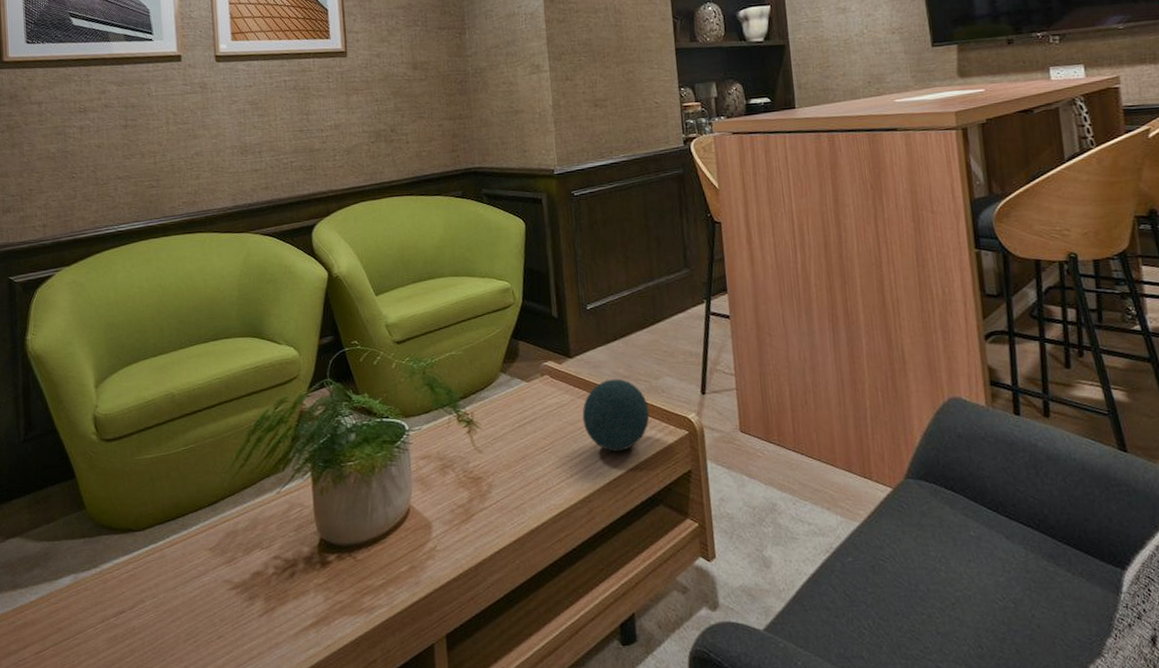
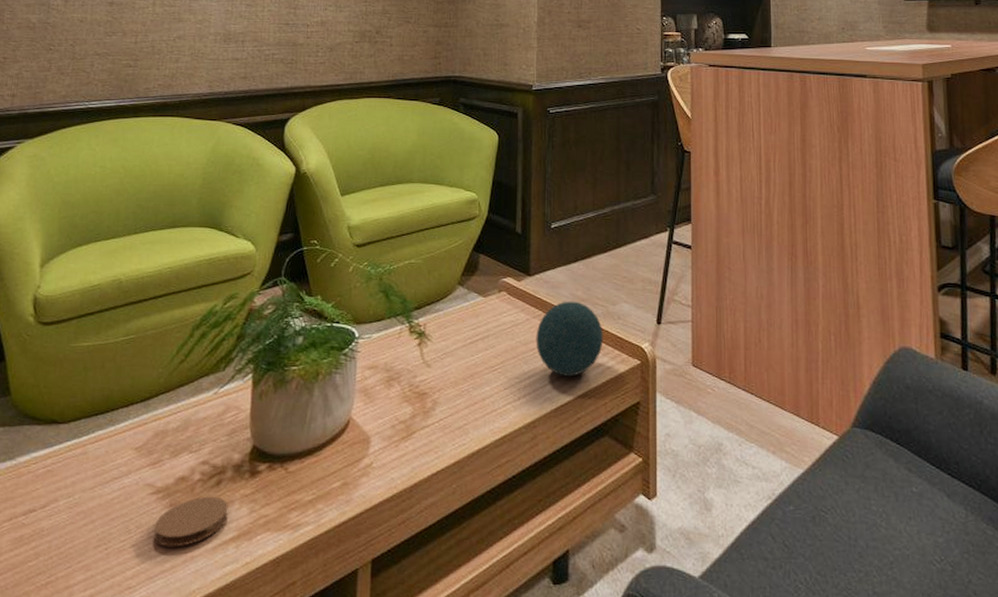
coaster: none [238,587,305,636] -> present [154,496,229,547]

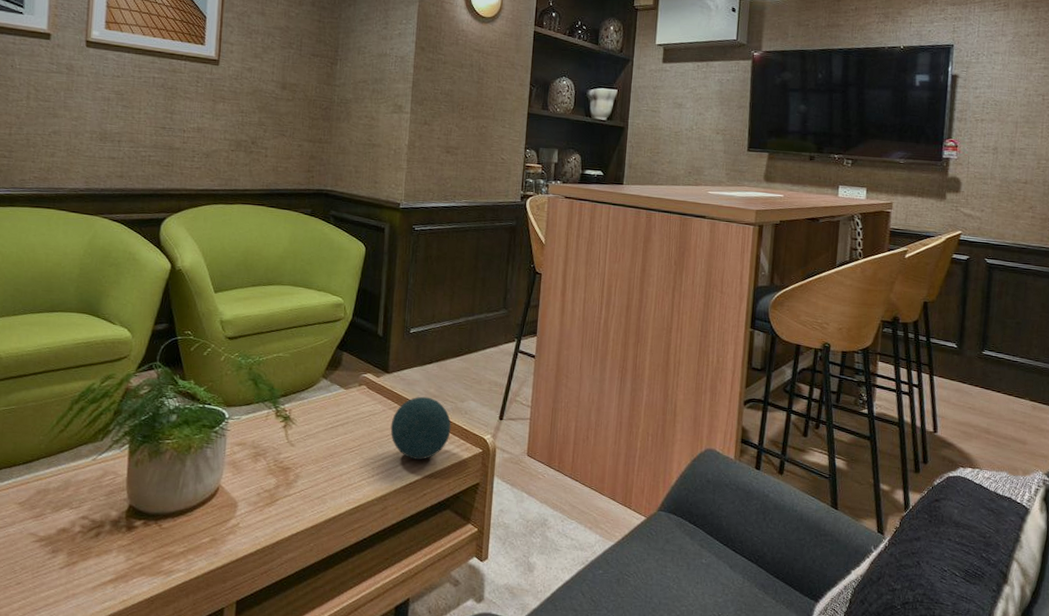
coaster: present [154,496,229,547] -> none [38,545,107,586]

